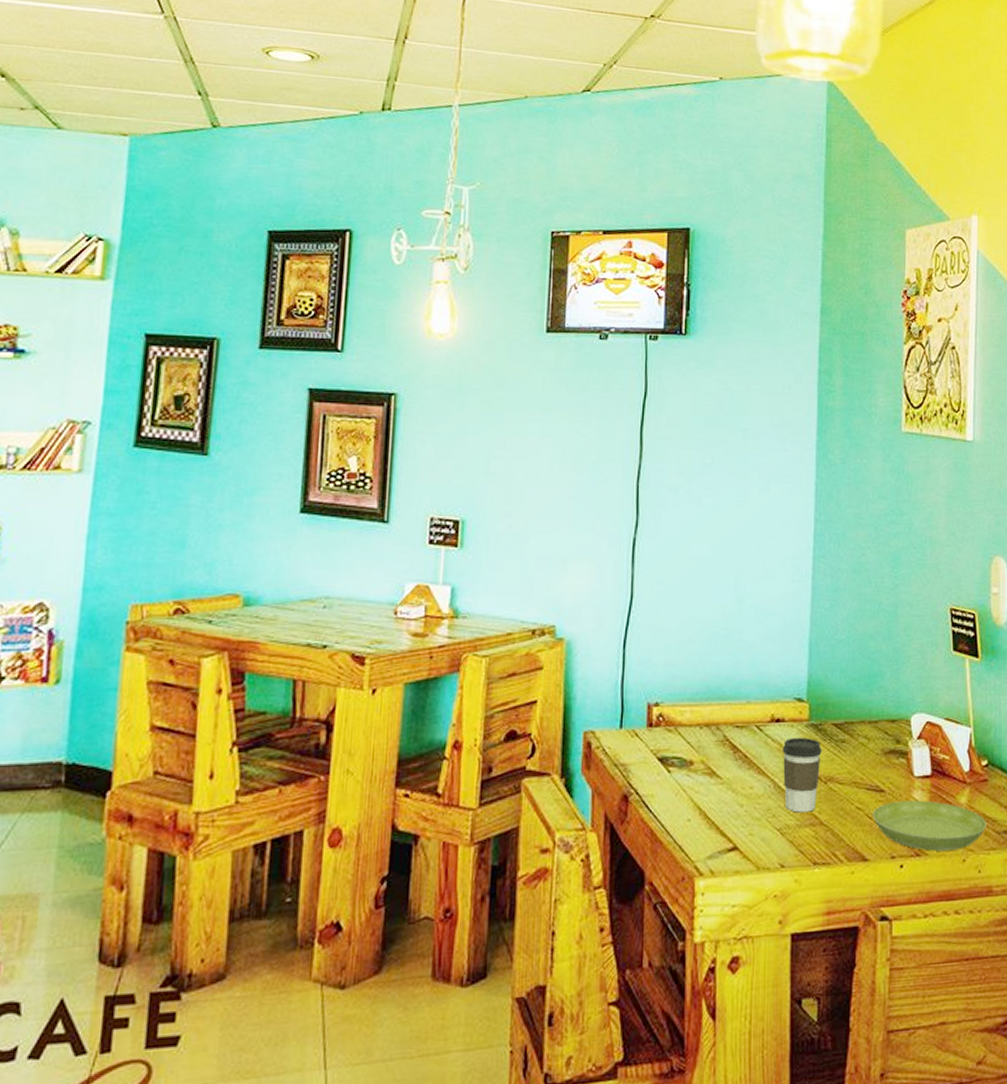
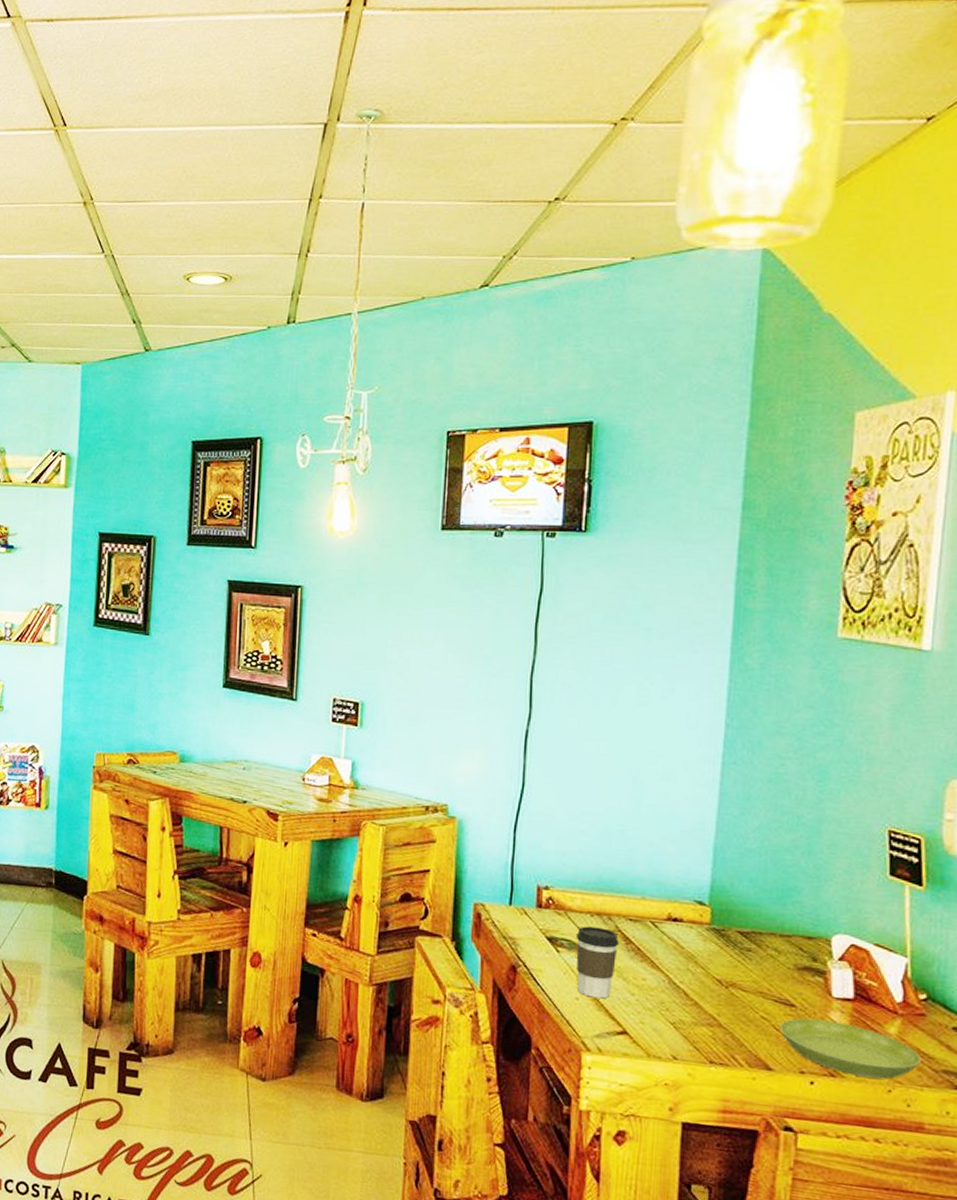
coffee cup: none [686,739,727,816] -> present [575,926,619,999]
coffee cup: present [782,737,822,813] -> none [678,938,724,1013]

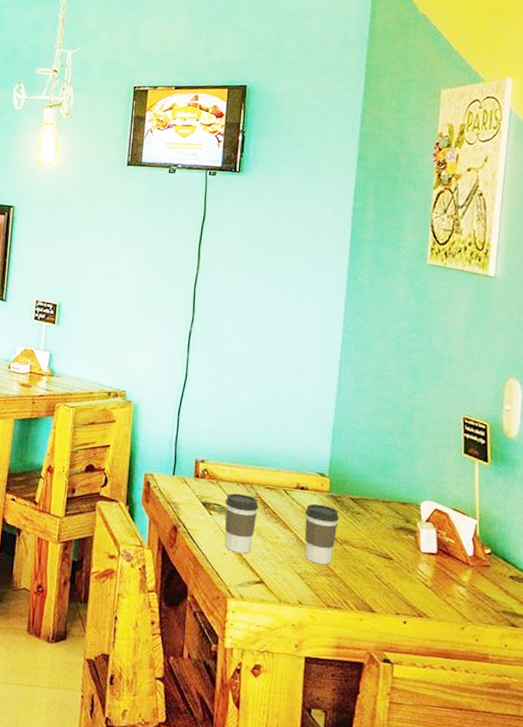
coffee cup: none [678,938,724,1013] -> present [304,503,339,565]
saucer: present [780,1018,921,1079] -> none [381,569,486,619]

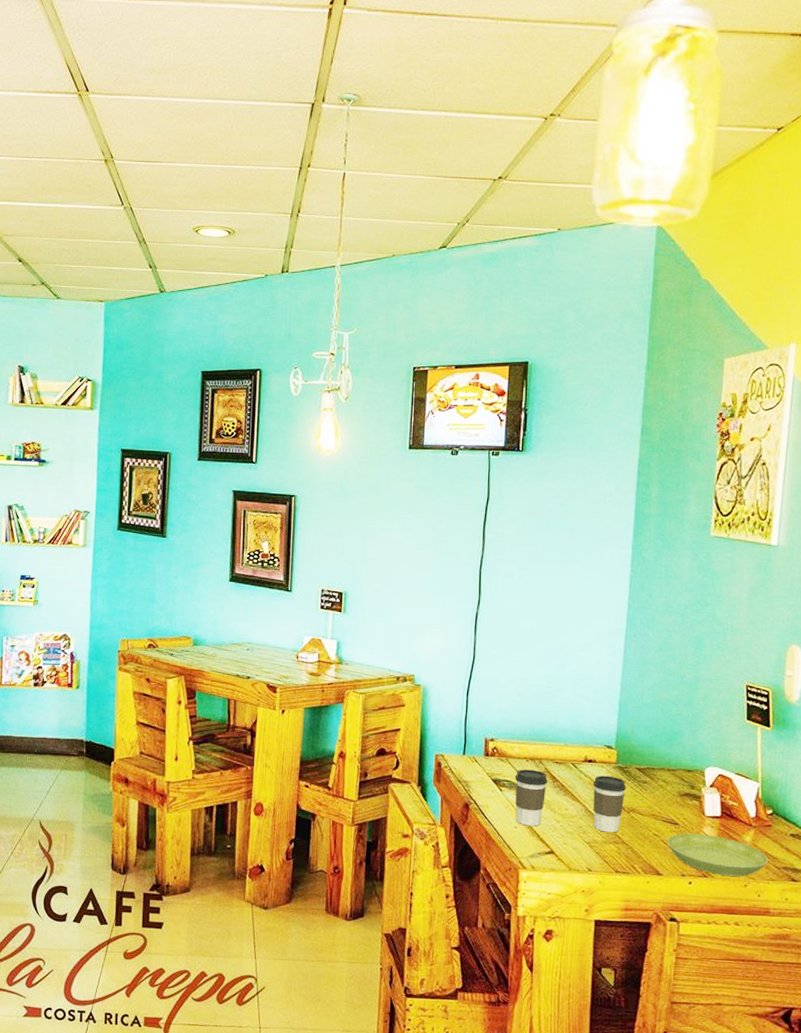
saucer: none [381,569,486,619] -> present [667,833,768,877]

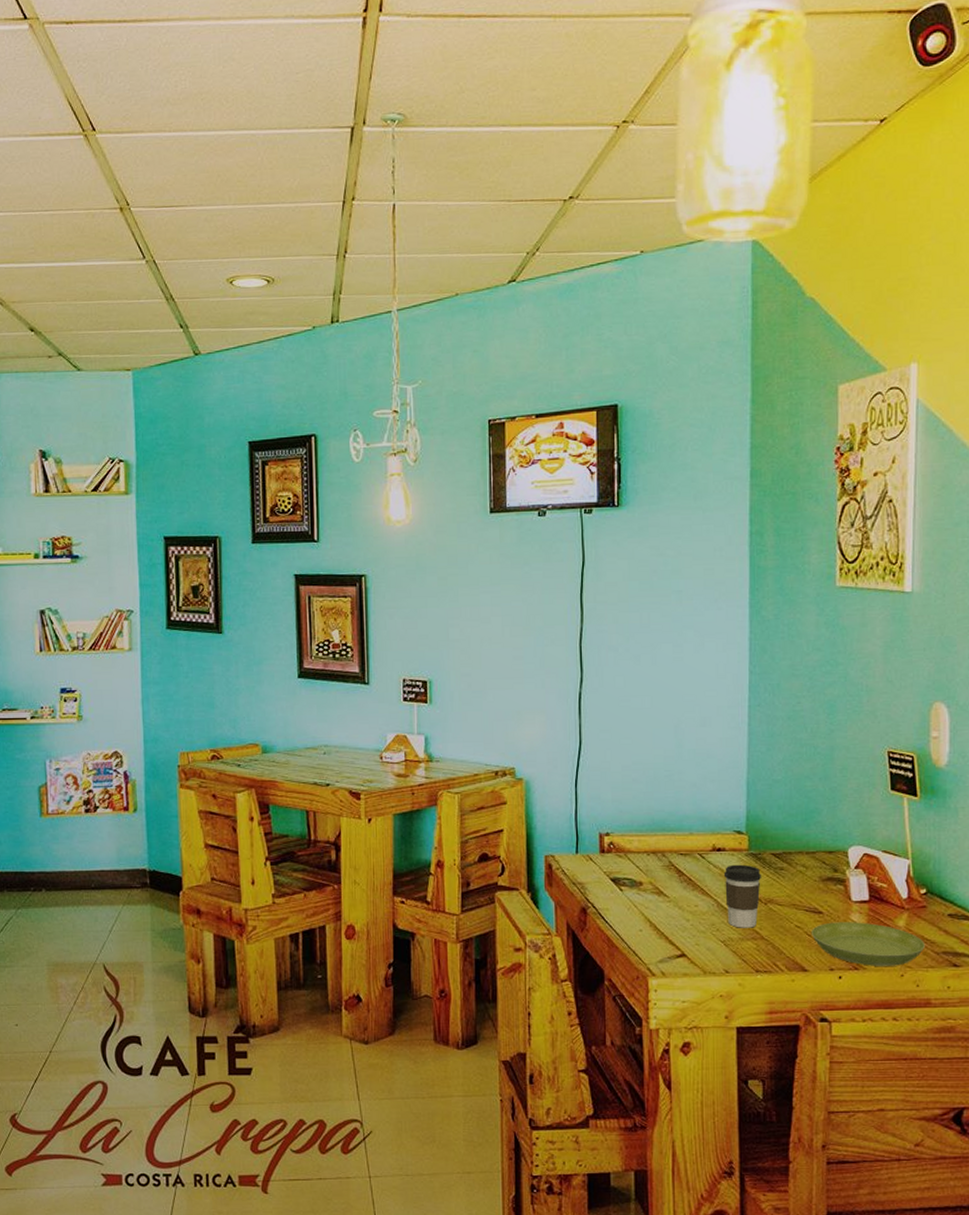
coffee cup: present [514,769,548,827] -> none [635,864,673,928]

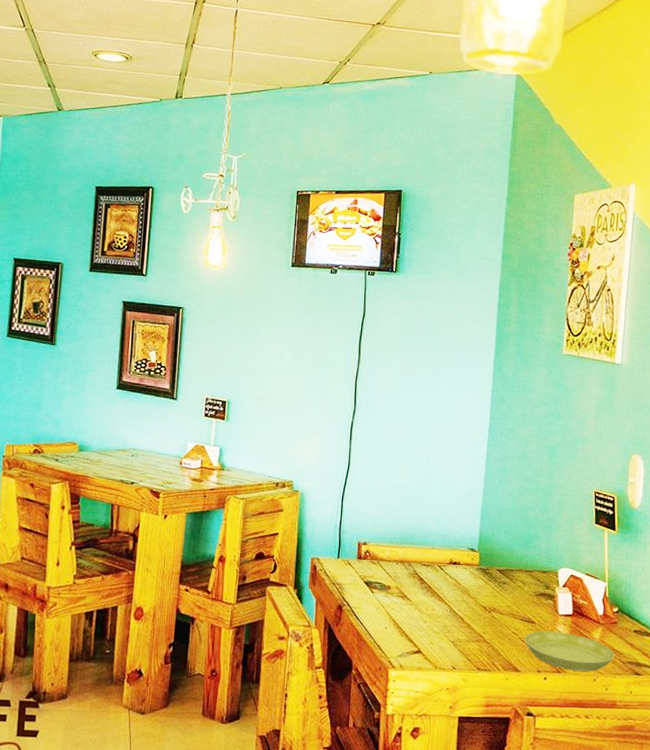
coffee cup: present [723,864,761,928] -> none [457,577,488,632]

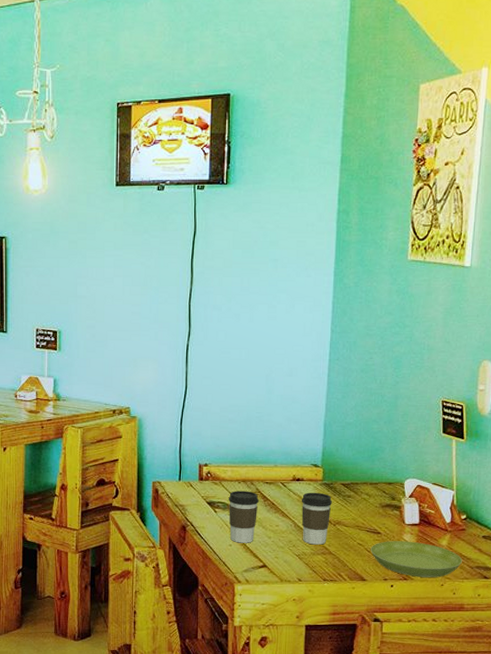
coffee cup: none [385,571,416,627] -> present [228,491,259,543]
coffee cup: none [457,577,488,632] -> present [301,492,332,545]

